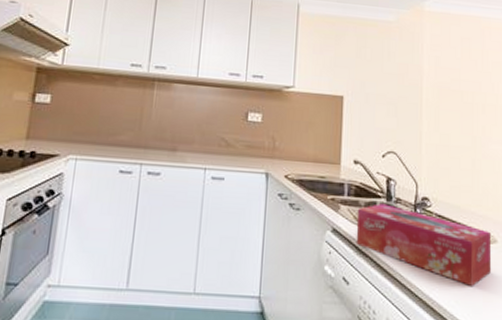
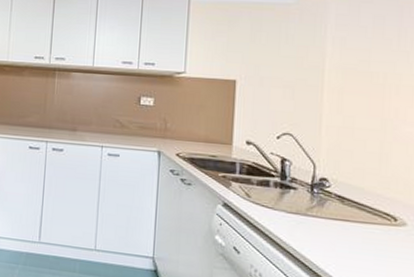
tissue box: present [356,204,492,286] -> none [247,182,400,266]

